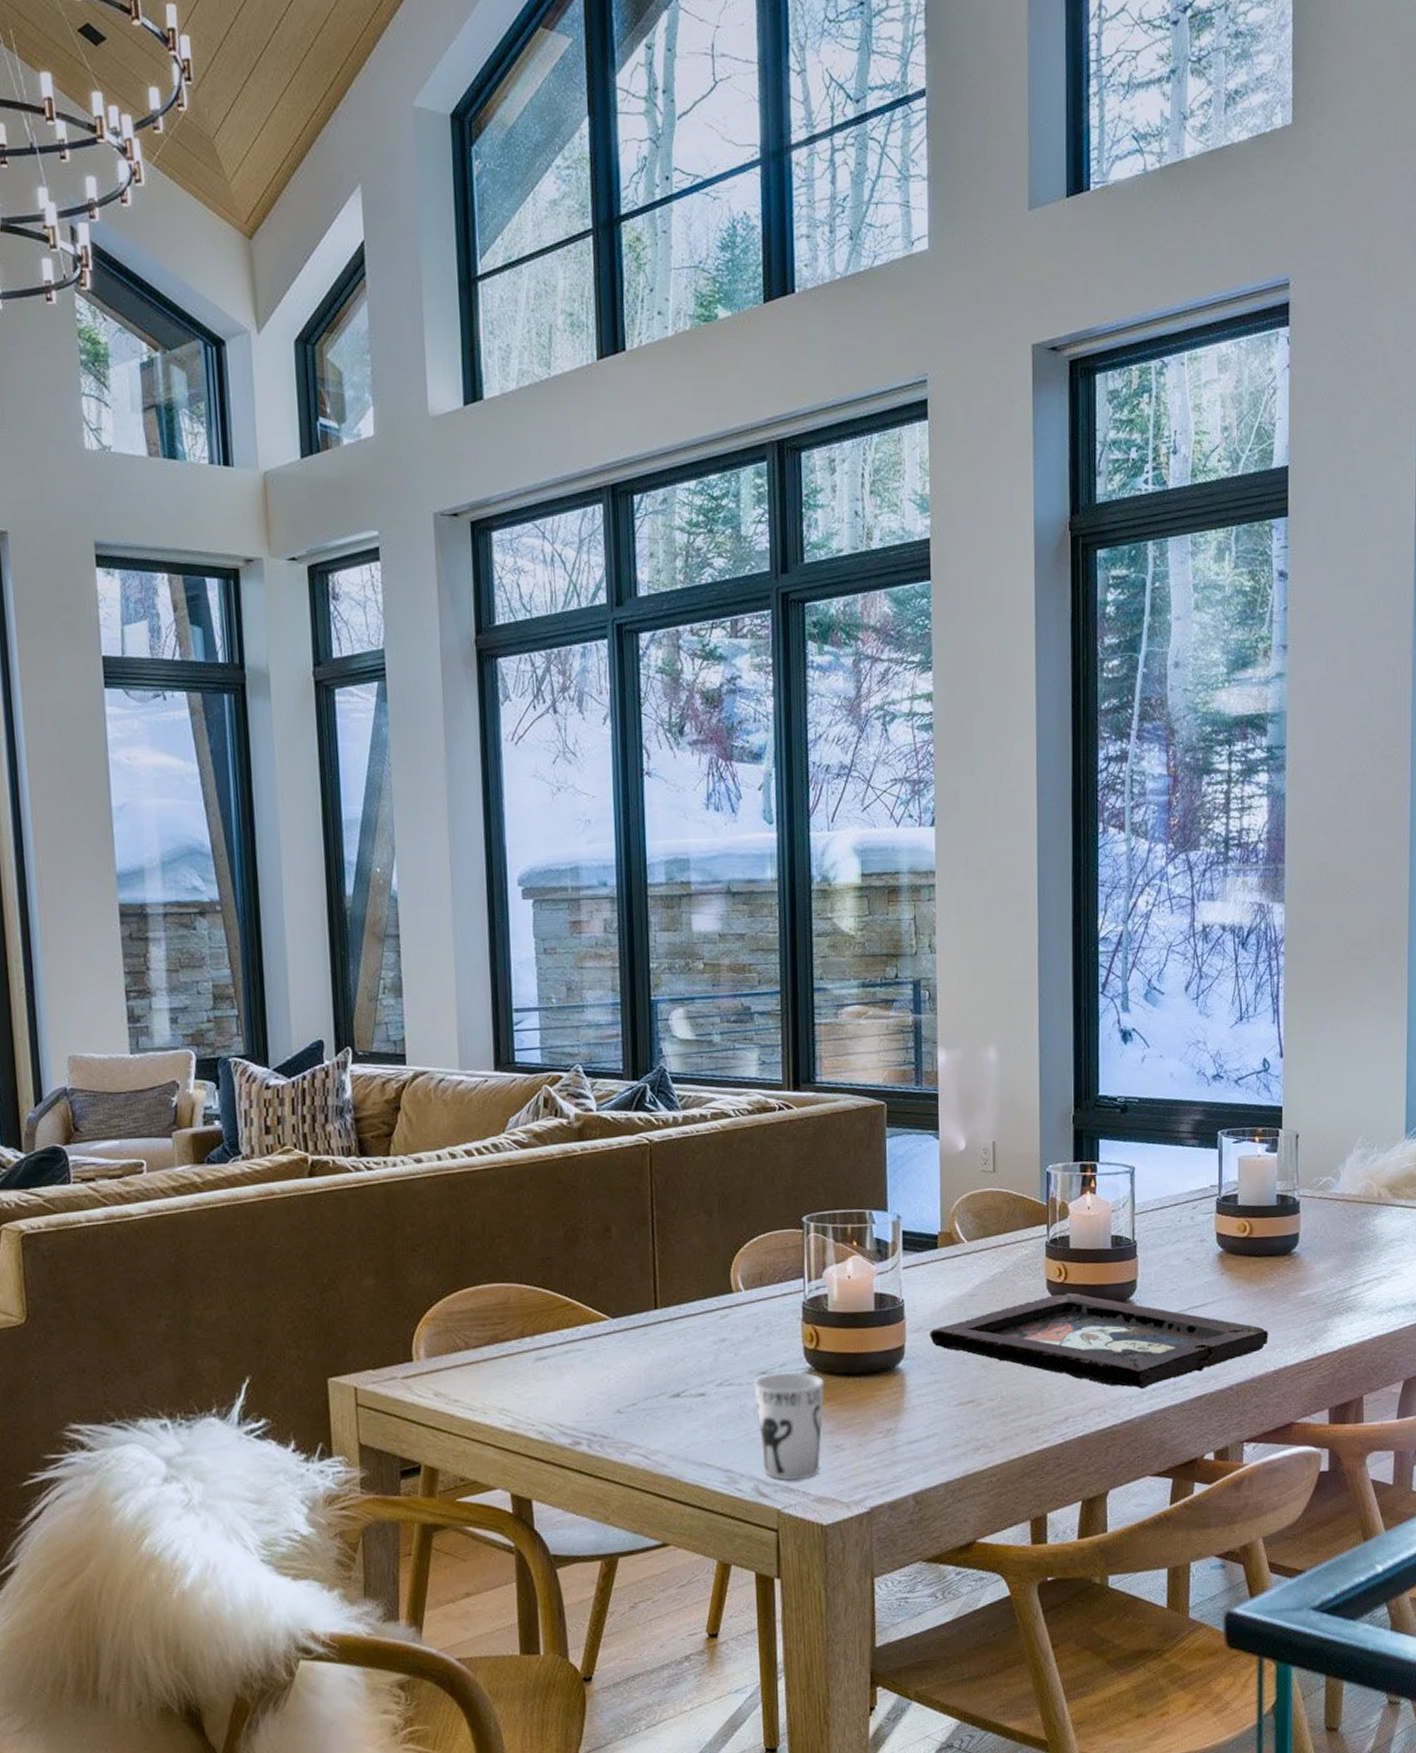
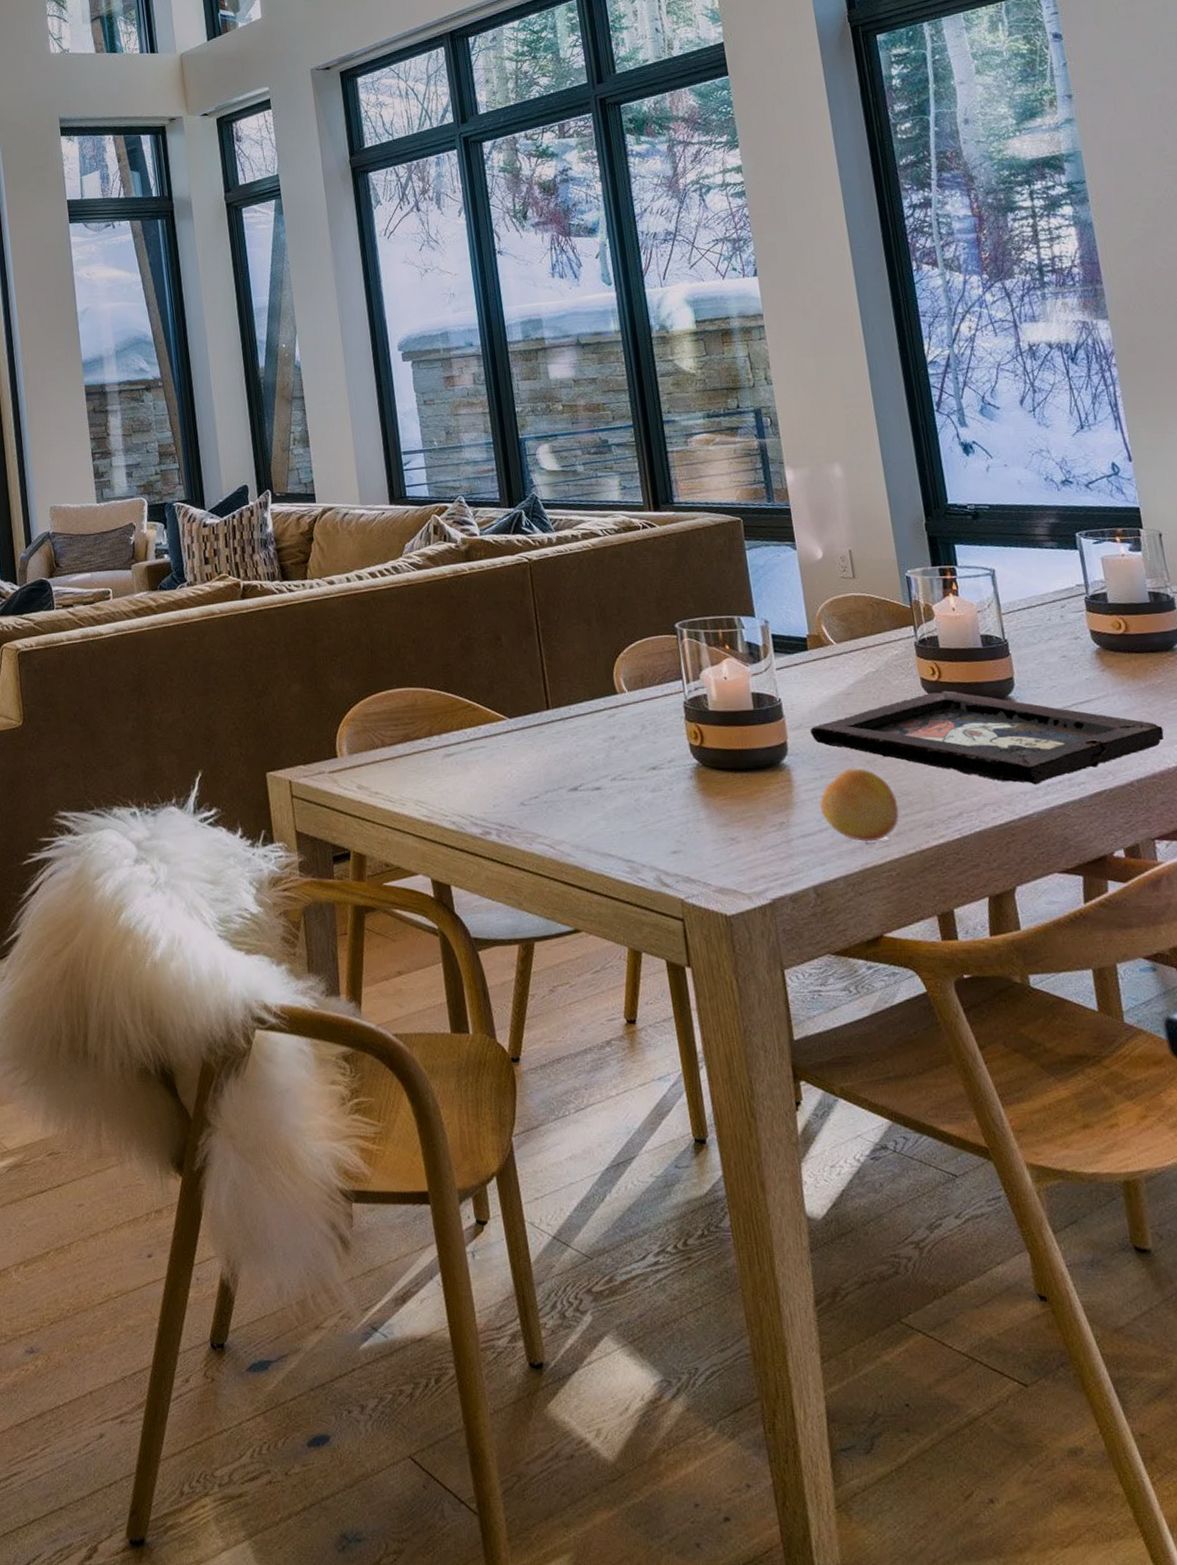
cup: present [753,1371,825,1481] -> none [645,767,718,872]
fruit: none [929,1372,1008,1448] -> present [818,768,899,843]

